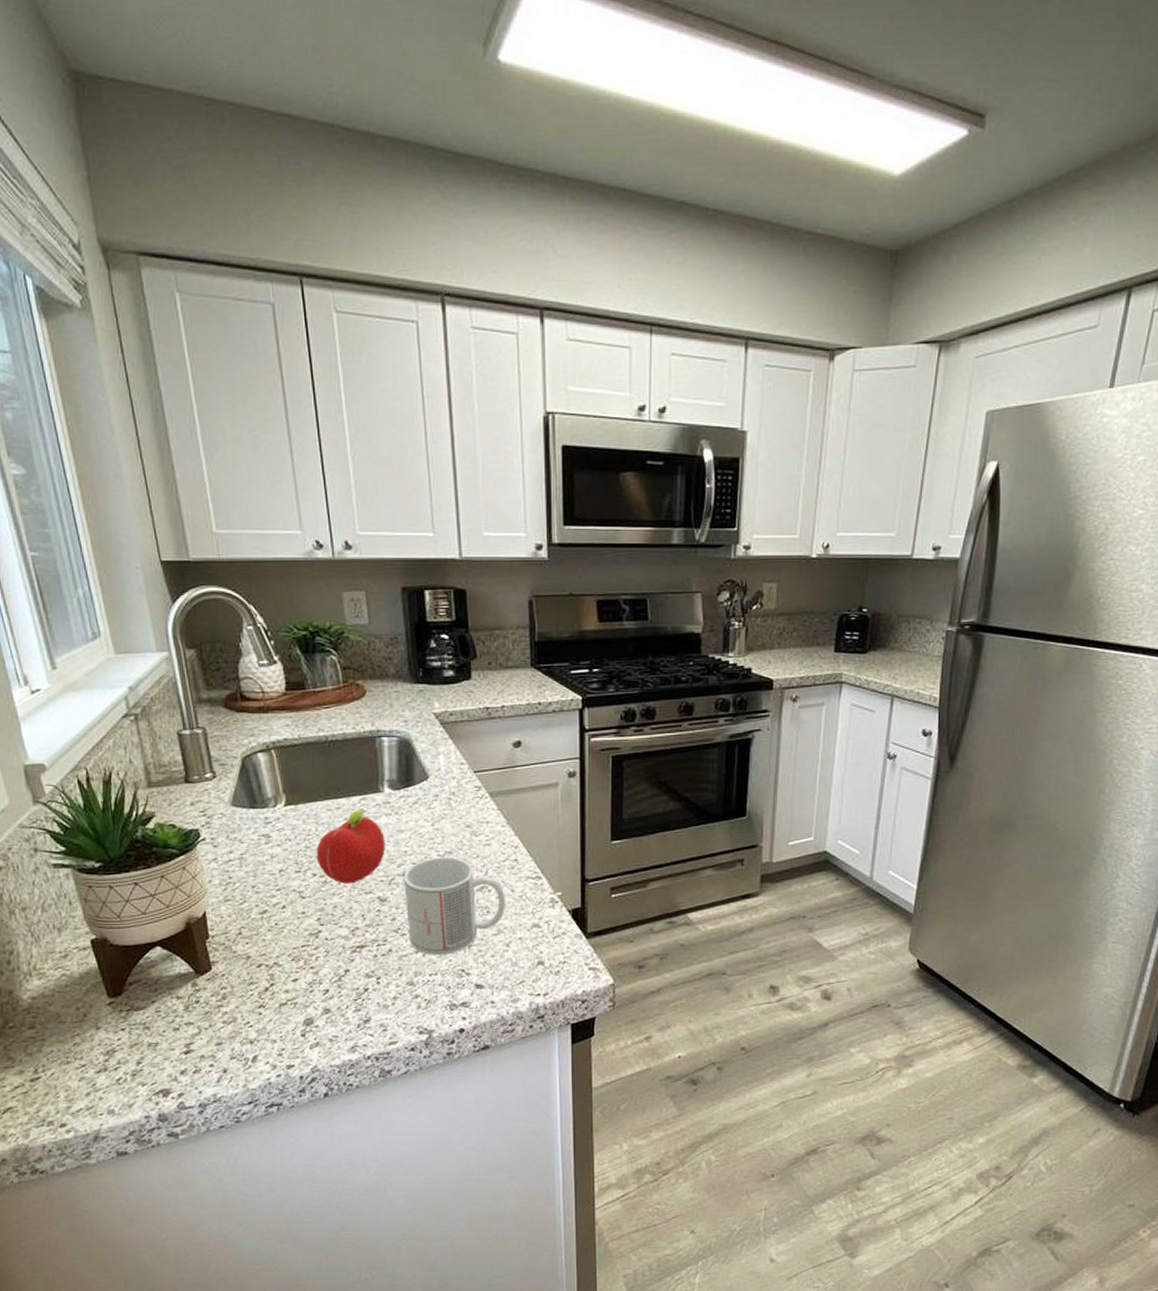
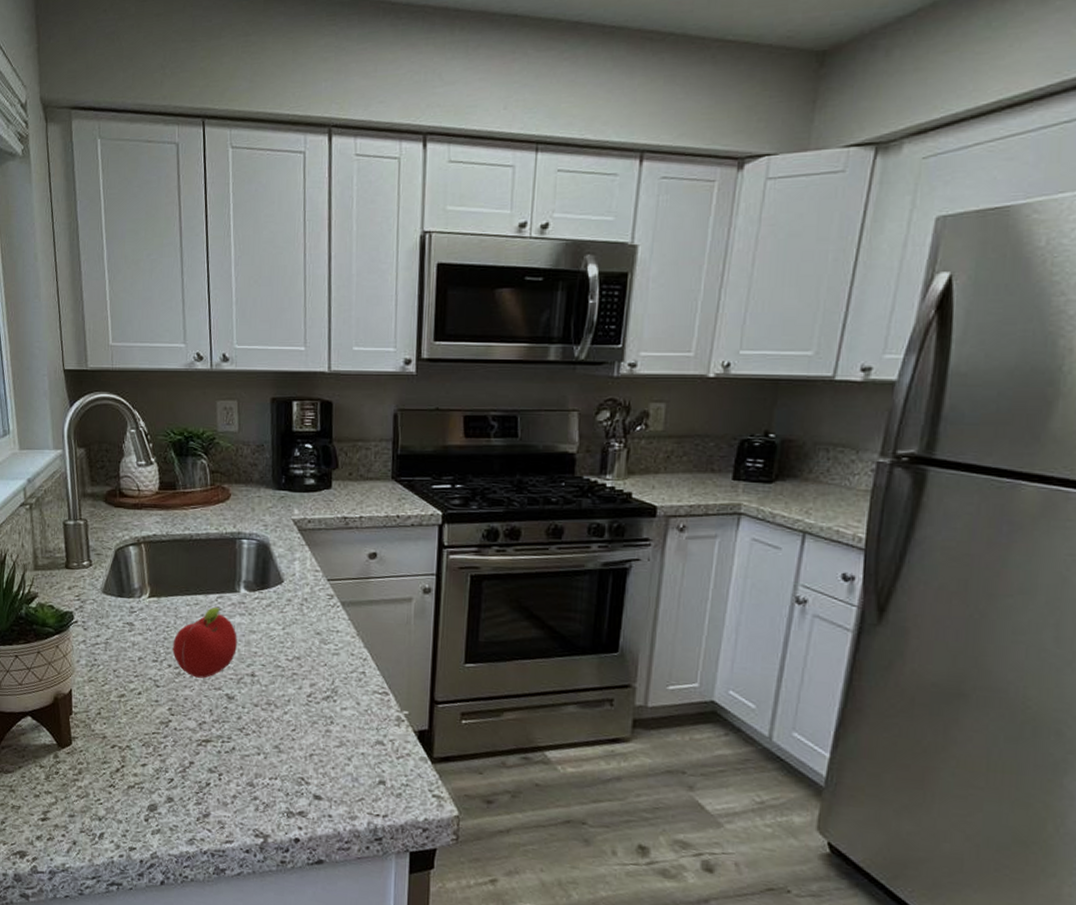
mug: present [403,857,506,955] -> none [251,661,351,761]

